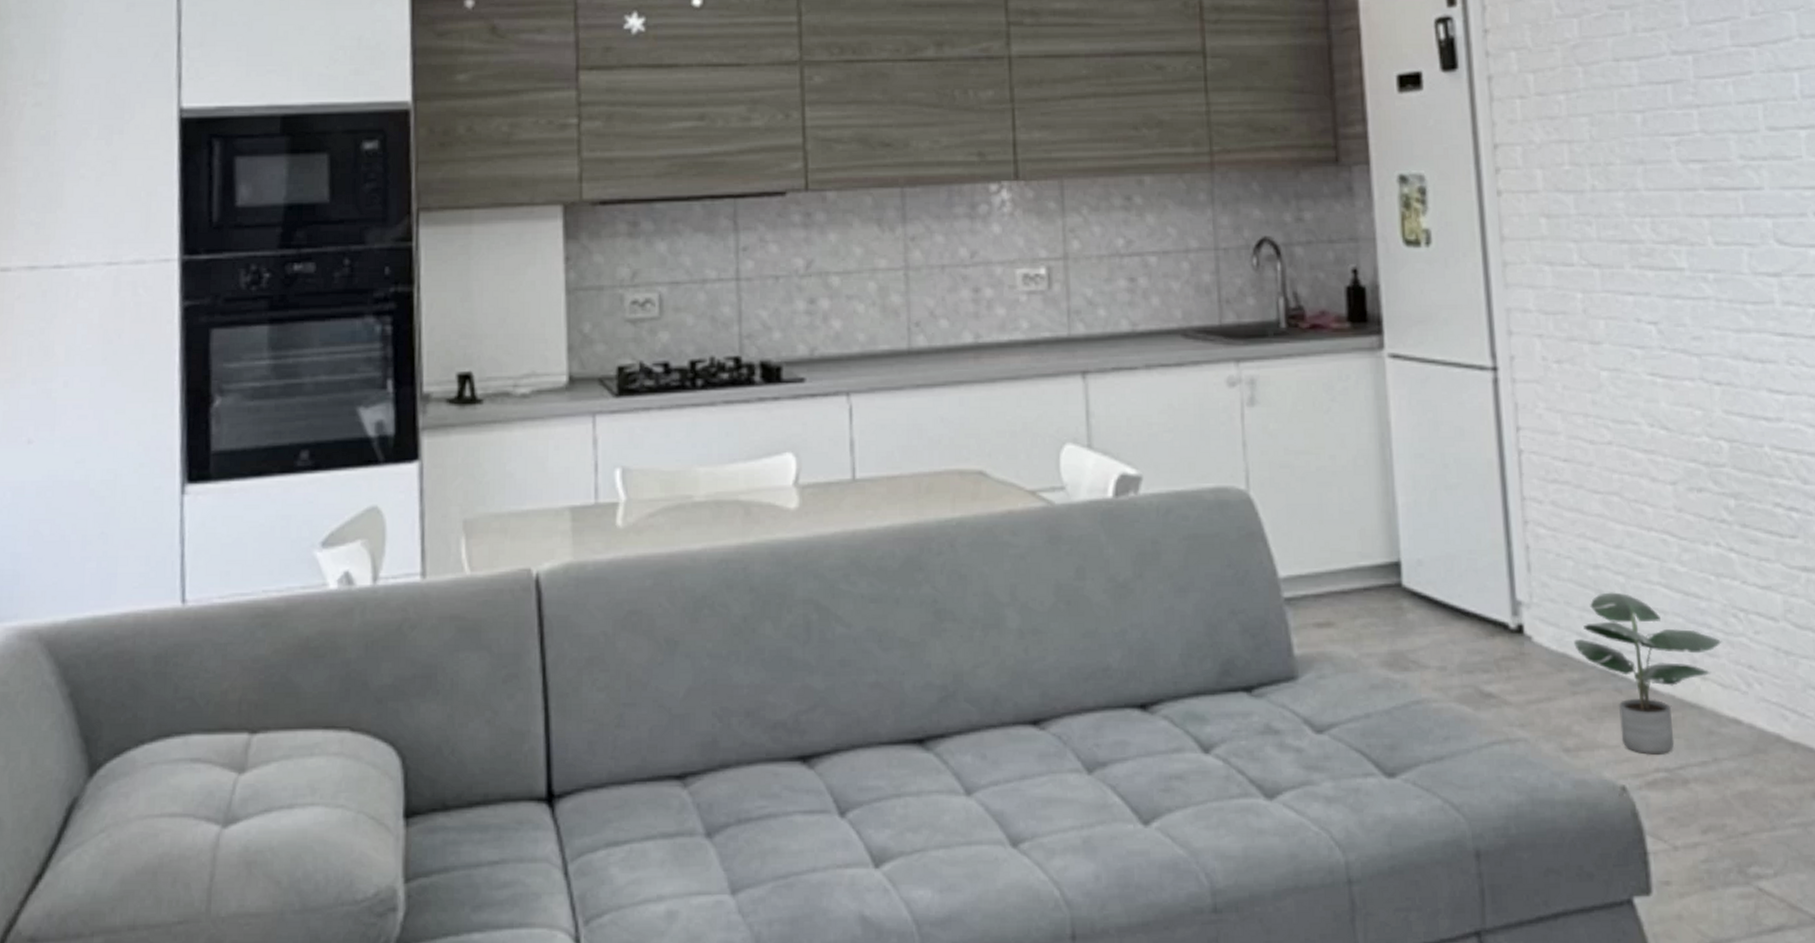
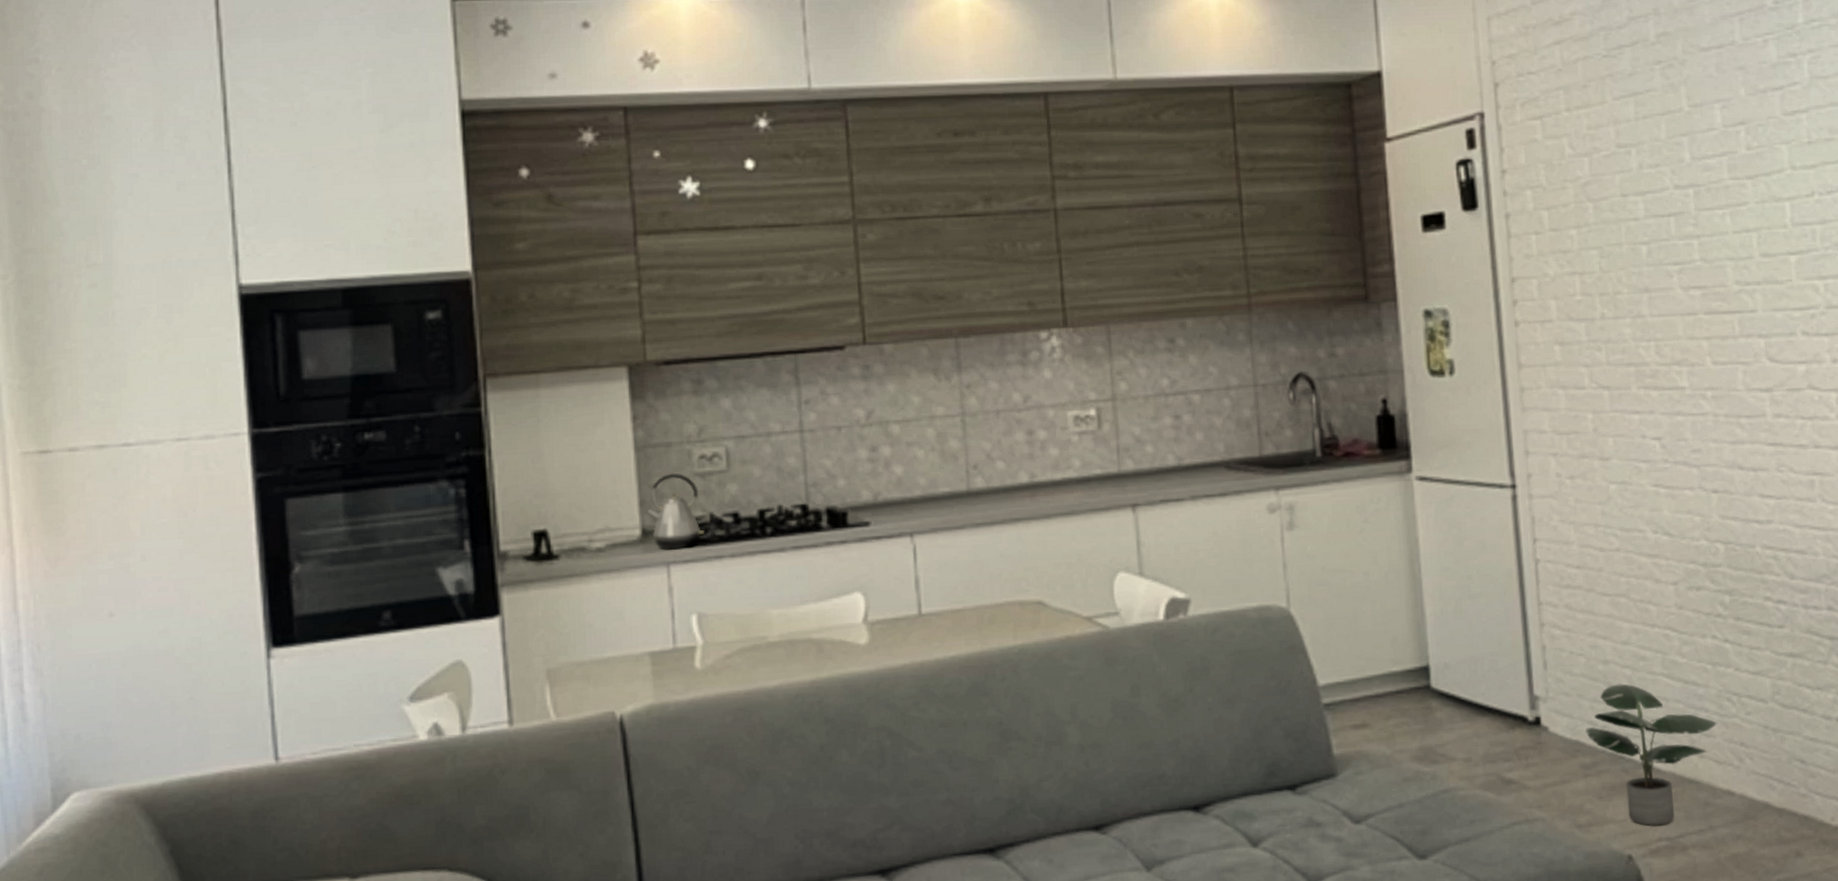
kettle: none [572,318,634,399] -> present [645,473,705,550]

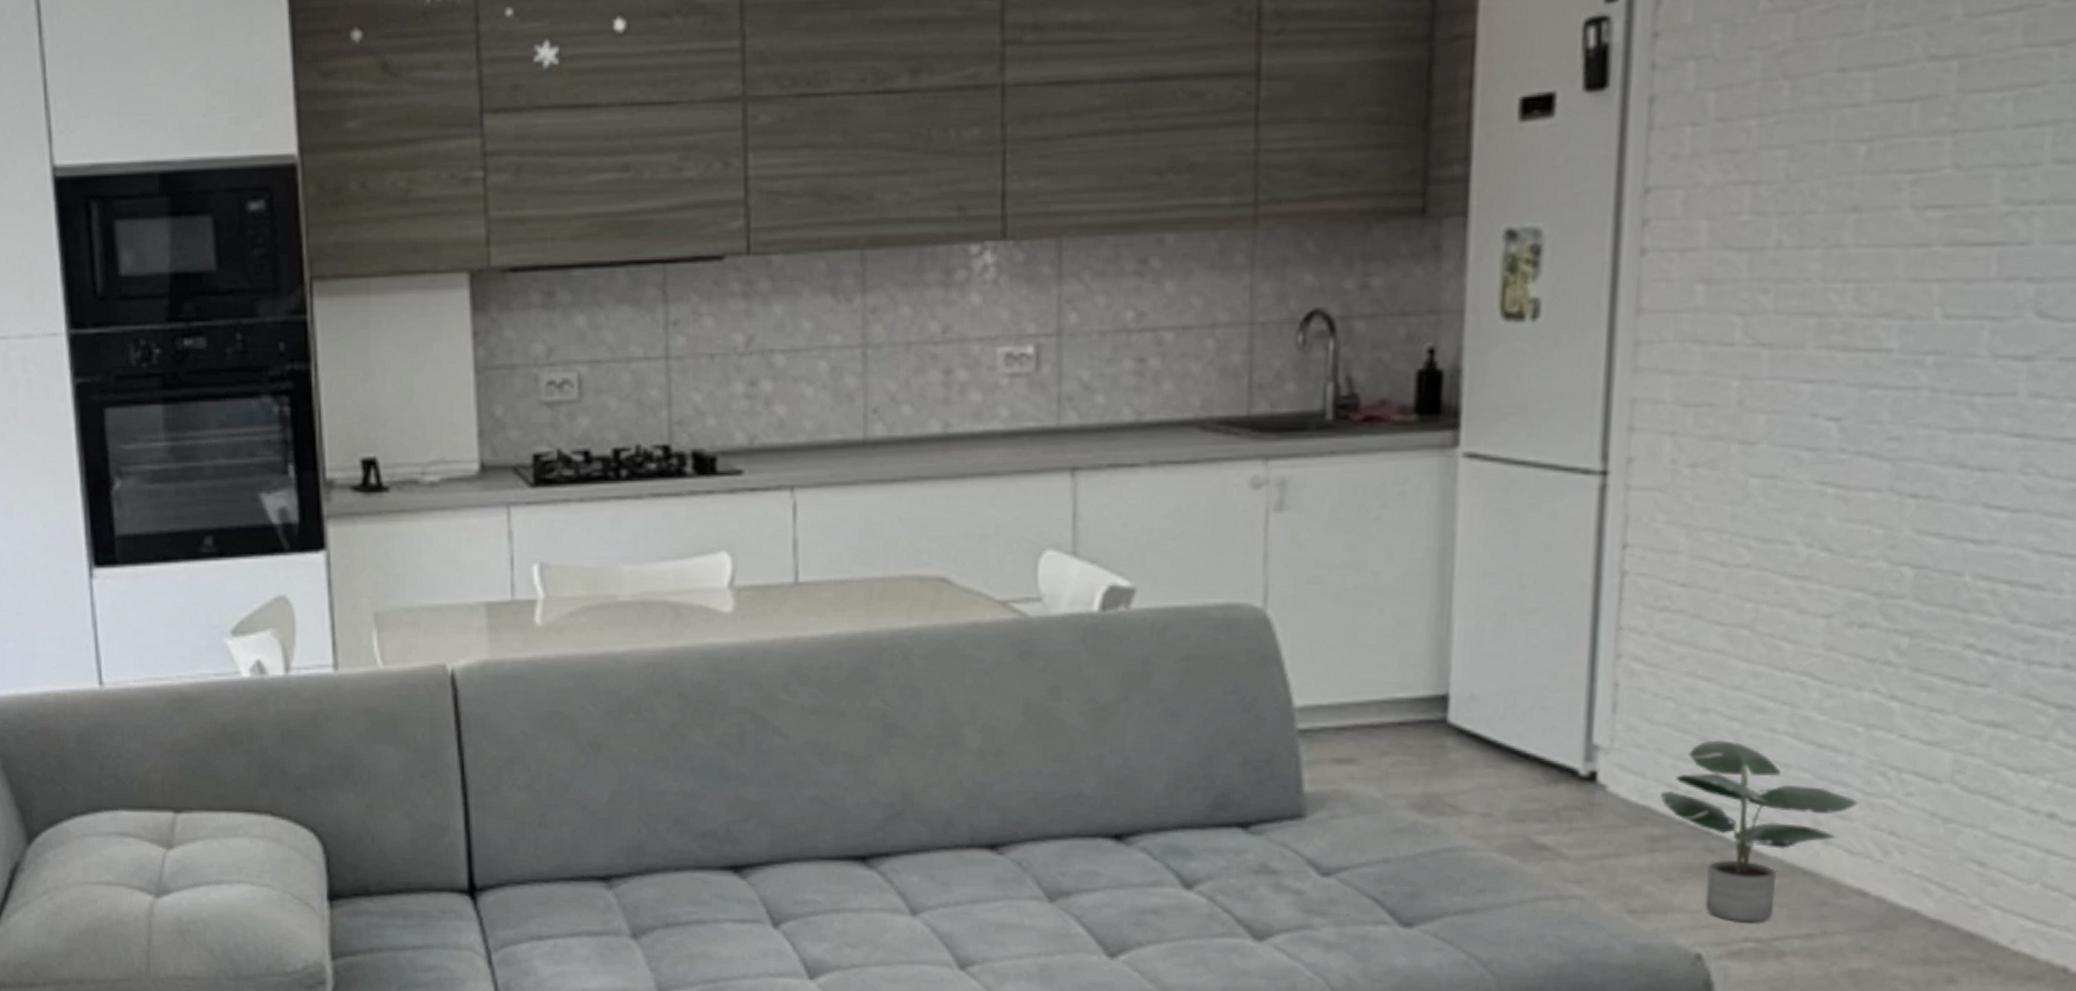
kettle: present [645,473,705,550] -> none [484,400,551,489]

